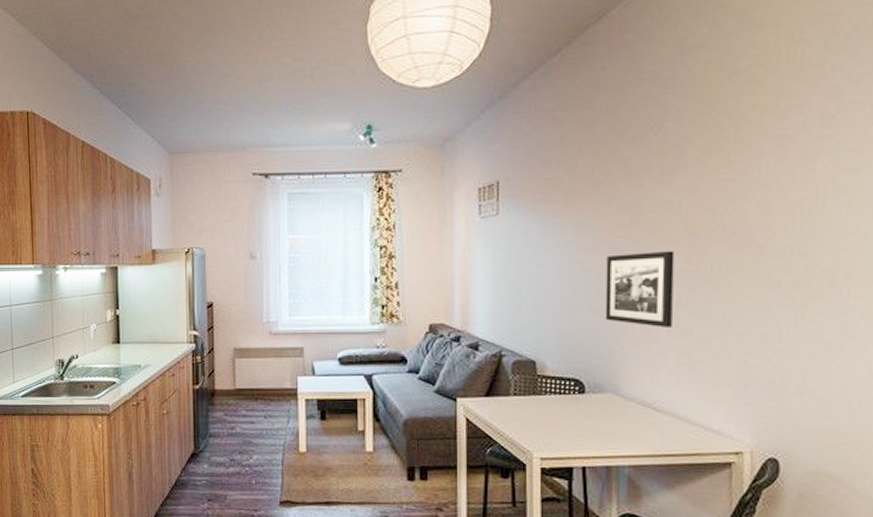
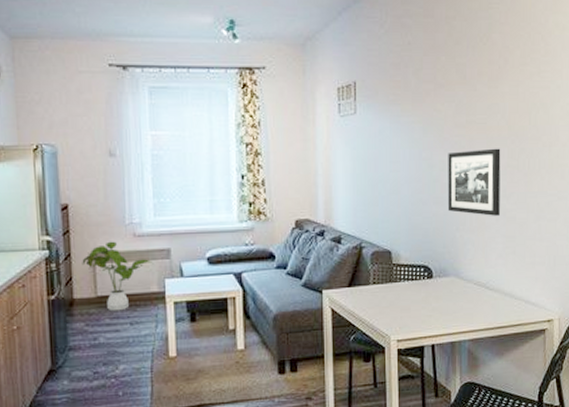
house plant: none [223,338,288,404] -> present [82,241,154,312]

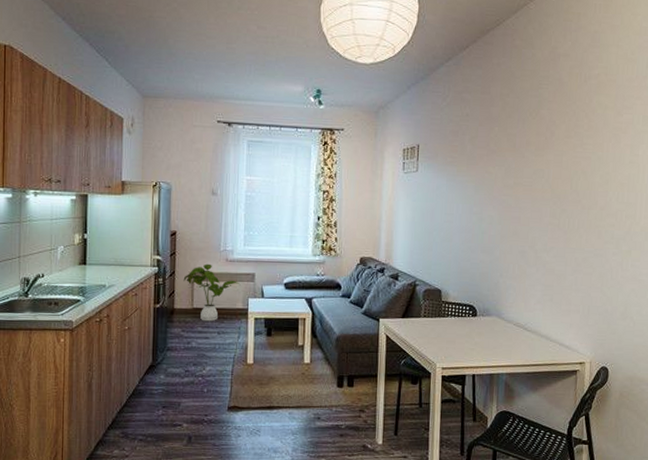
picture frame: present [447,148,501,216] -> none [493,207,544,267]

